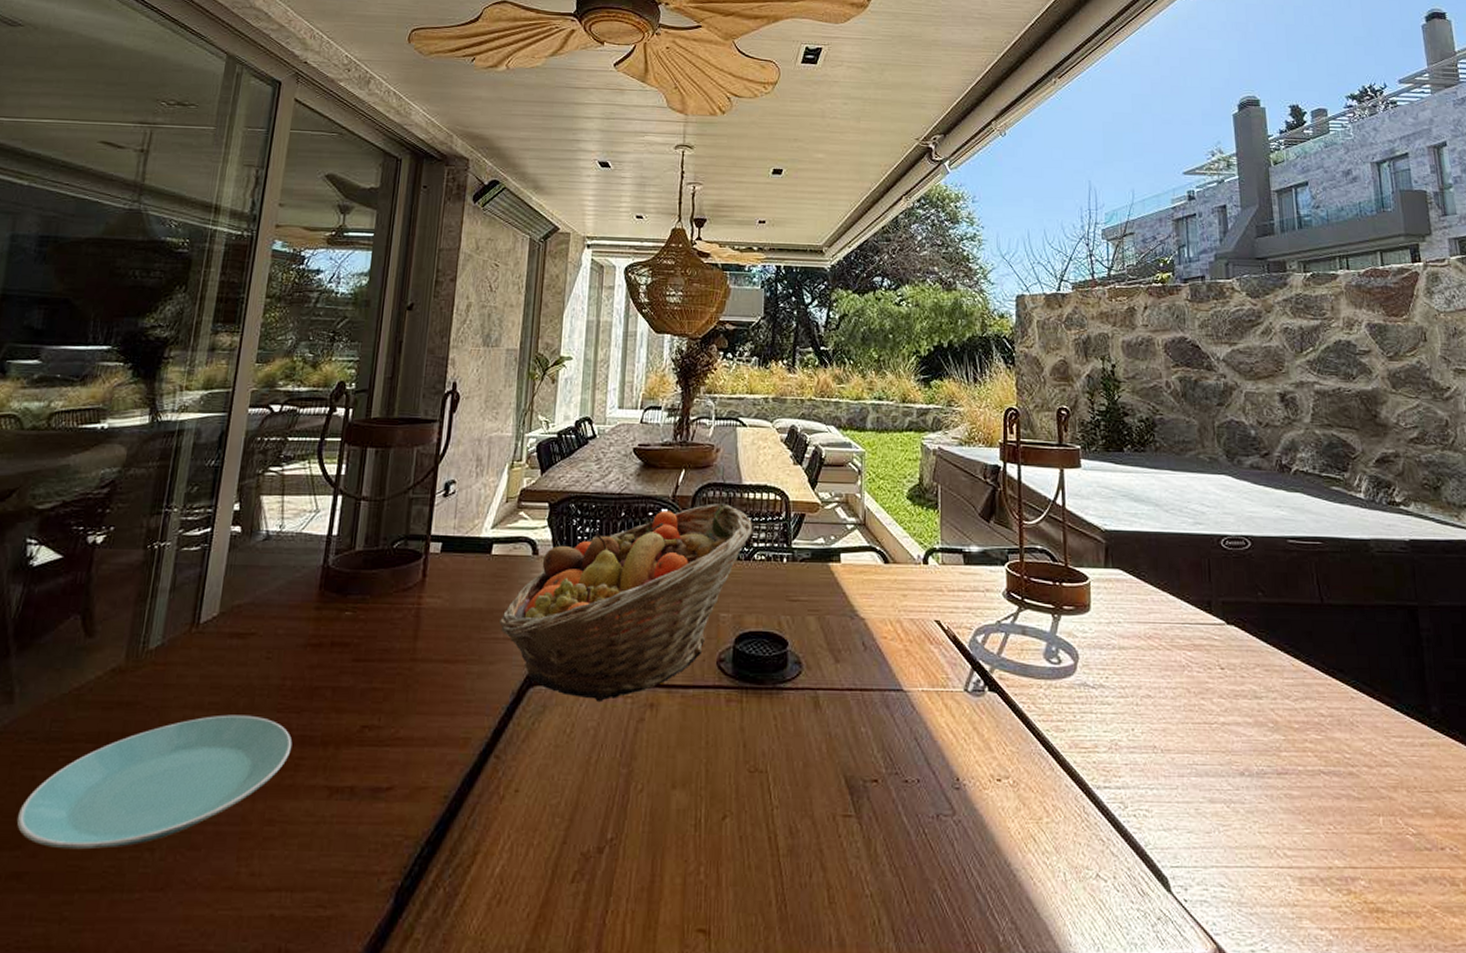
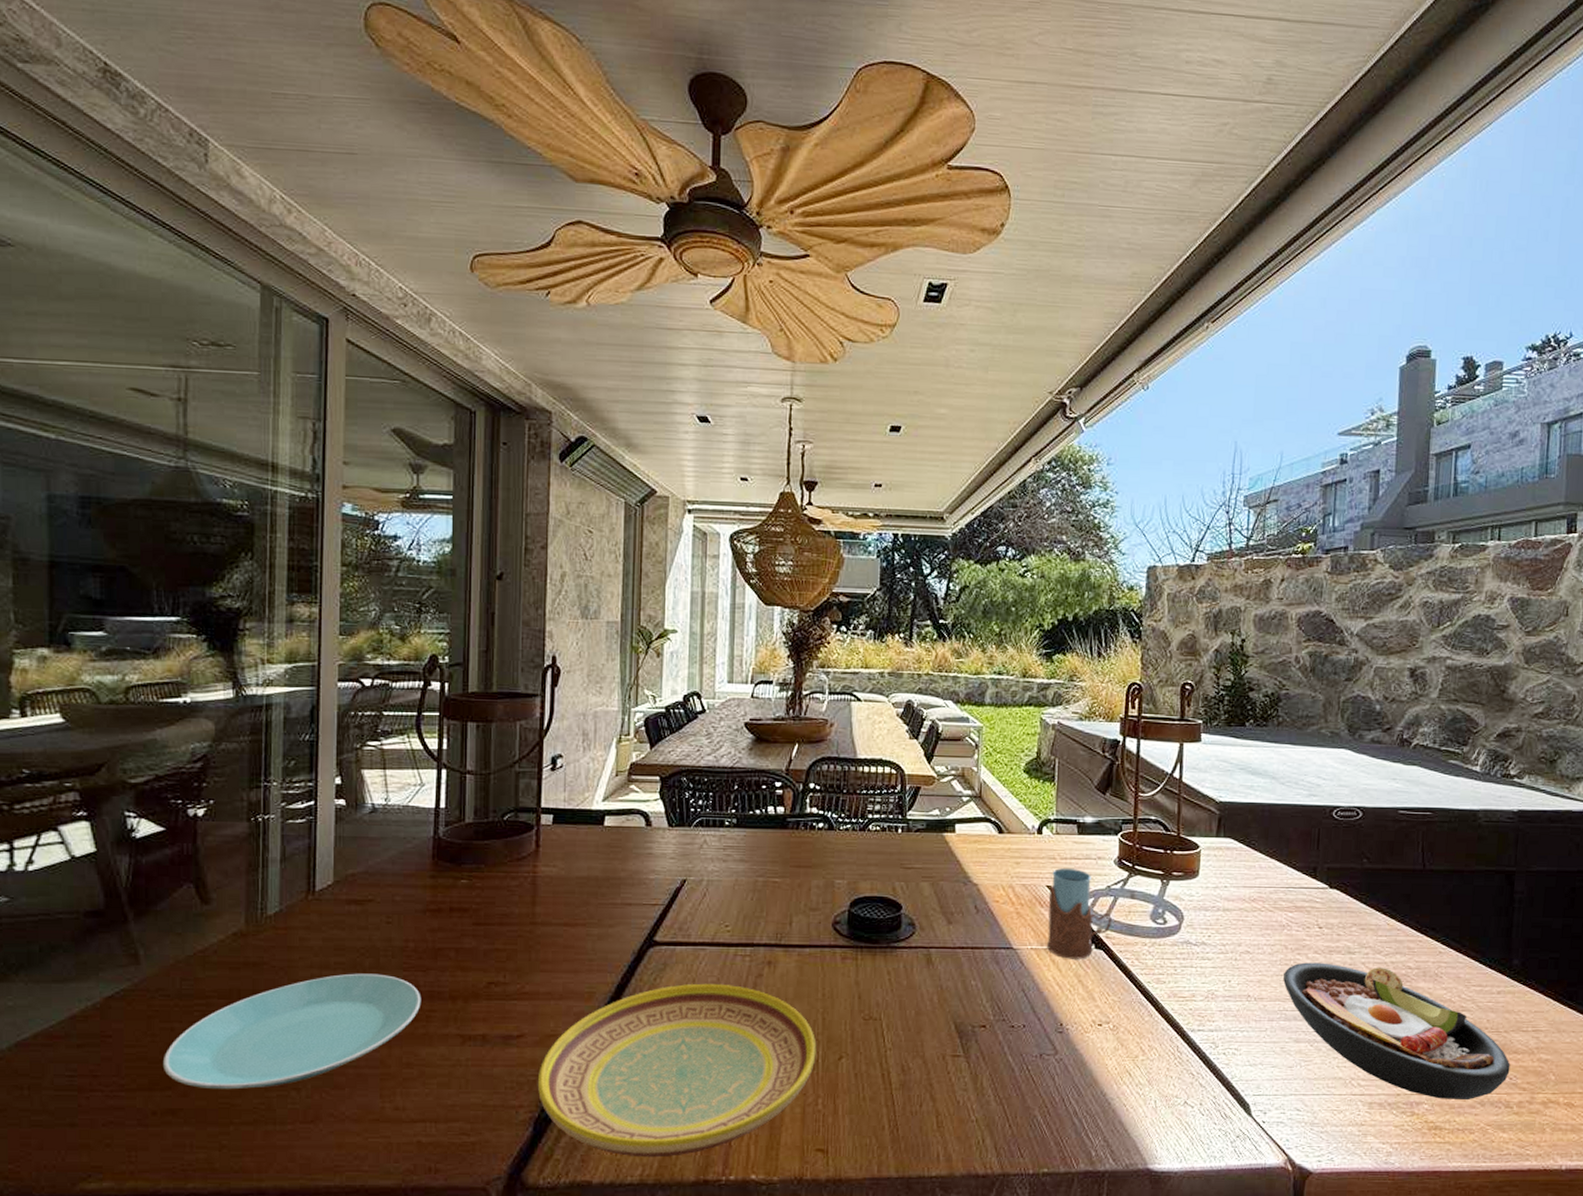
plate: none [403,728,699,938] -> present [538,983,817,1158]
fruit basket: present [499,503,753,703] -> none [616,777,868,961]
drinking glass: none [937,600,1004,703] -> present [1047,867,1112,959]
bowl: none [1189,708,1449,876] -> present [1283,962,1511,1101]

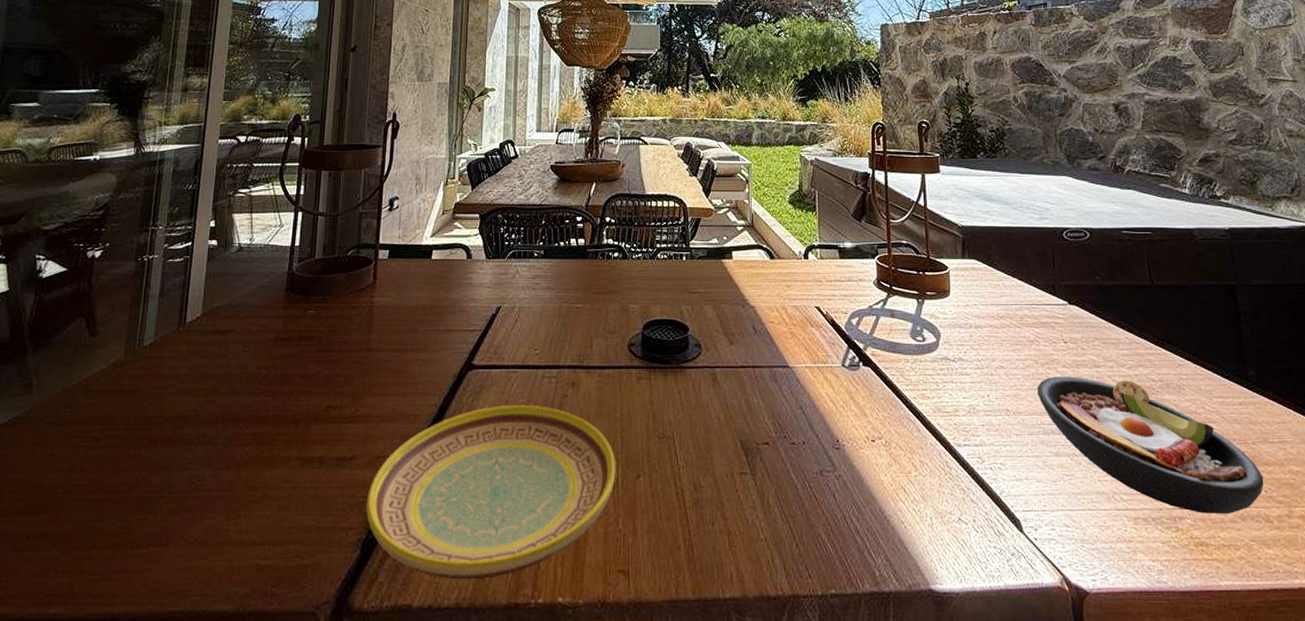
plate: present [162,973,422,1090] -> none [40,399,269,514]
drinking glass: present [1047,867,1112,959] -> none [818,289,876,376]

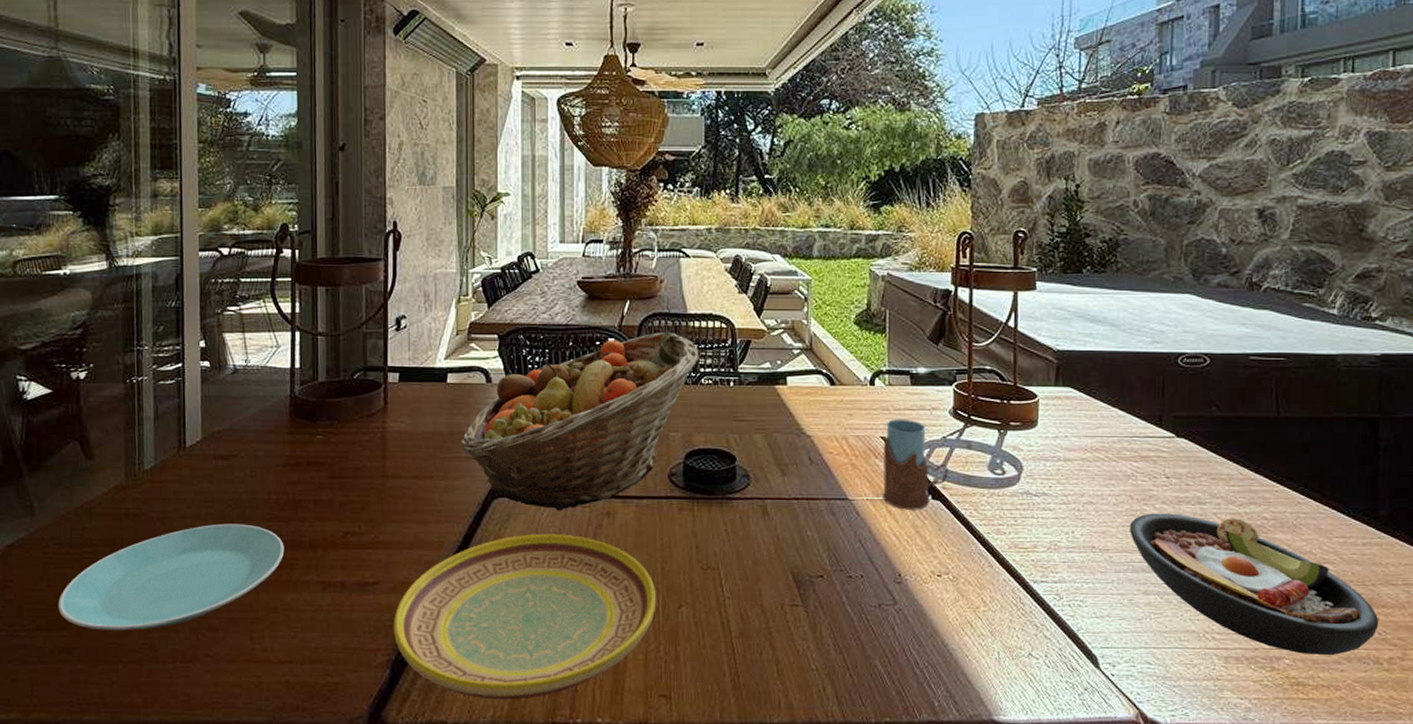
plate: none [40,399,269,514] -> present [58,523,285,631]
fruit basket: none [441,211,656,382] -> present [461,332,700,512]
drinking glass: none [818,289,876,376] -> present [883,418,948,510]

